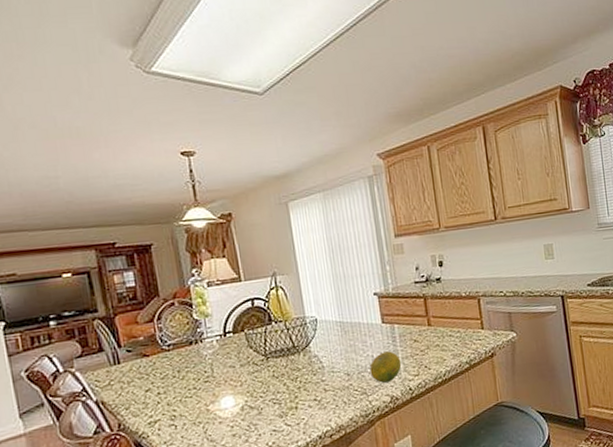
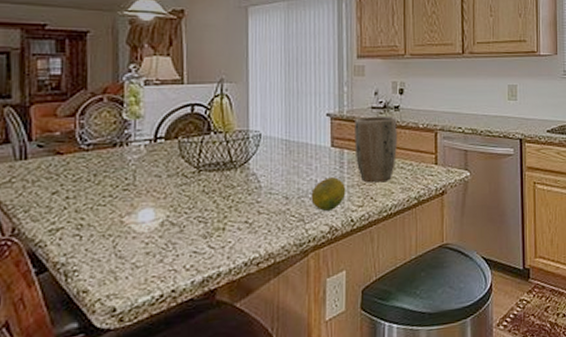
plant pot: none [401,288,444,353] -> present [354,116,397,183]

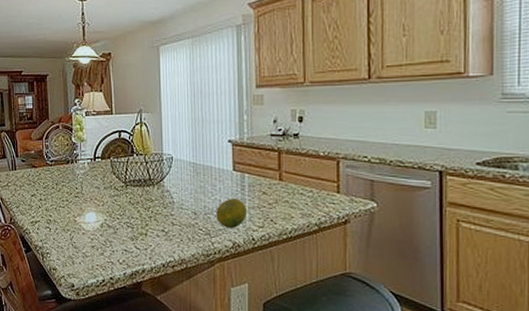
plant pot: present [354,116,397,183] -> none [255,143,296,207]

